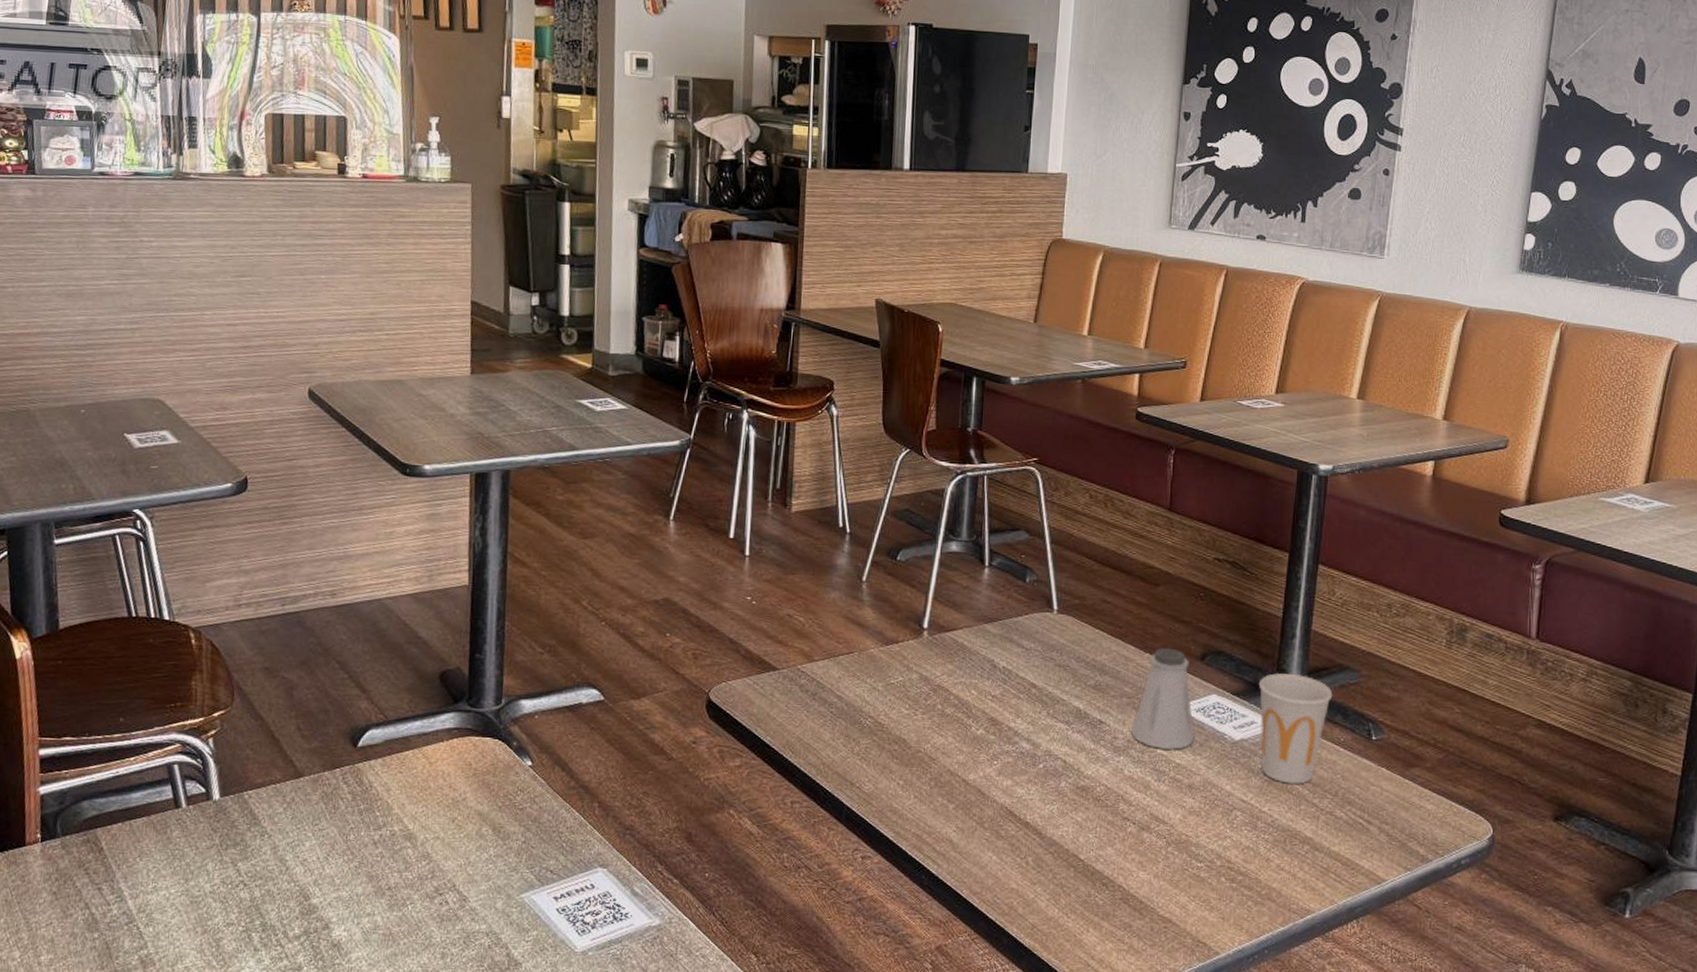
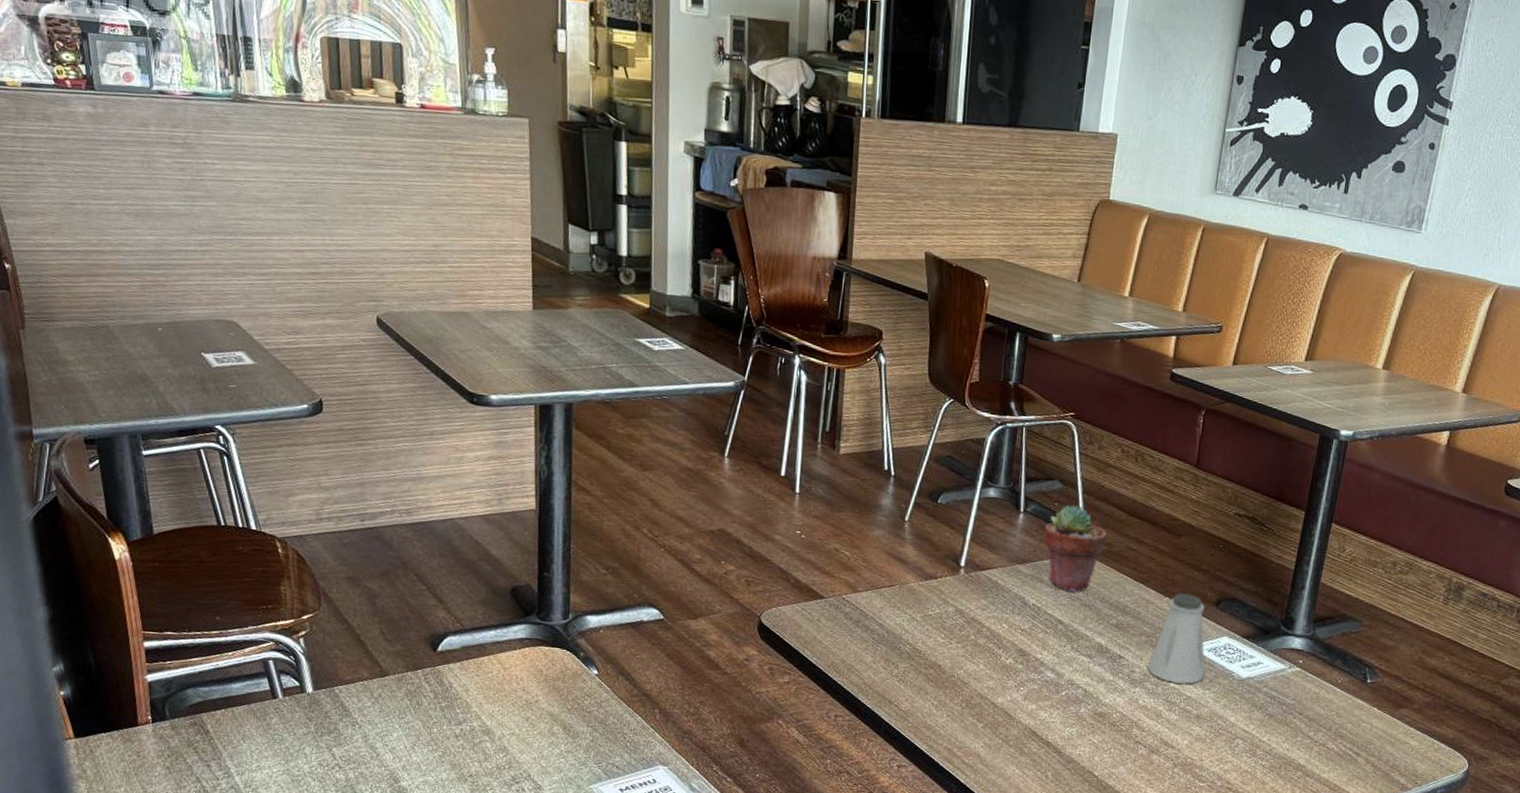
potted succulent: none [1012,556,1079,653] -> present [1044,504,1107,593]
cup: present [1258,673,1333,784] -> none [1264,620,1335,719]

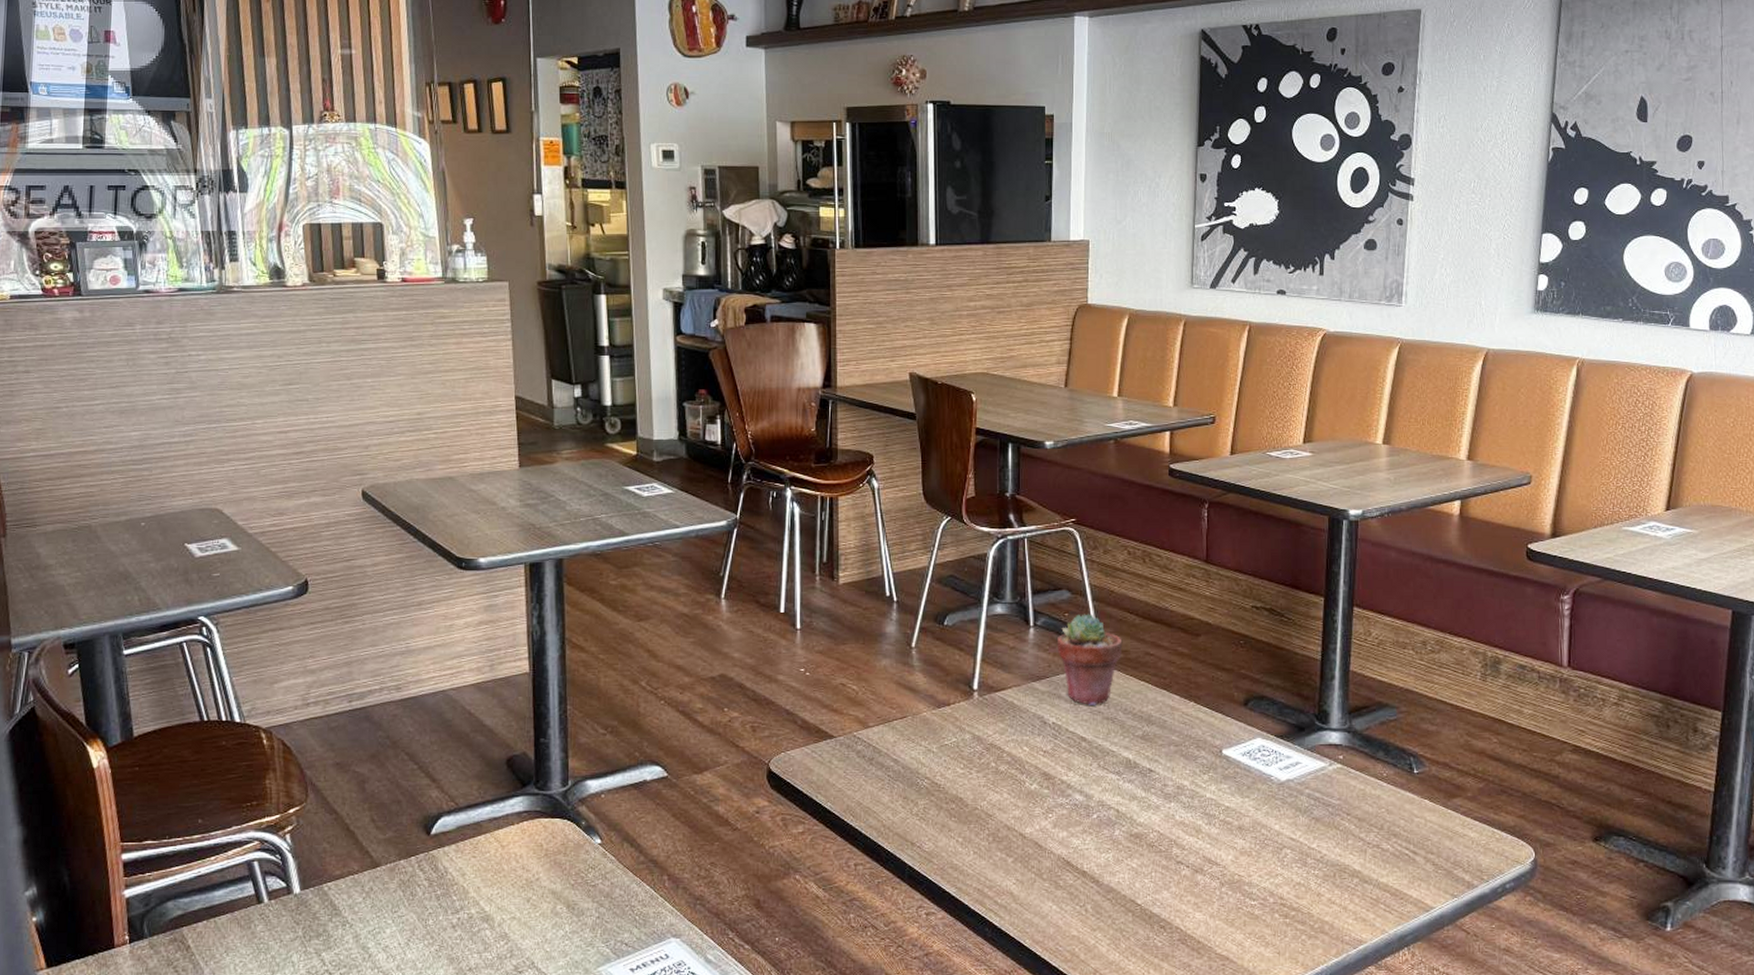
saltshaker: present [1147,593,1205,684] -> none [1180,695,1242,795]

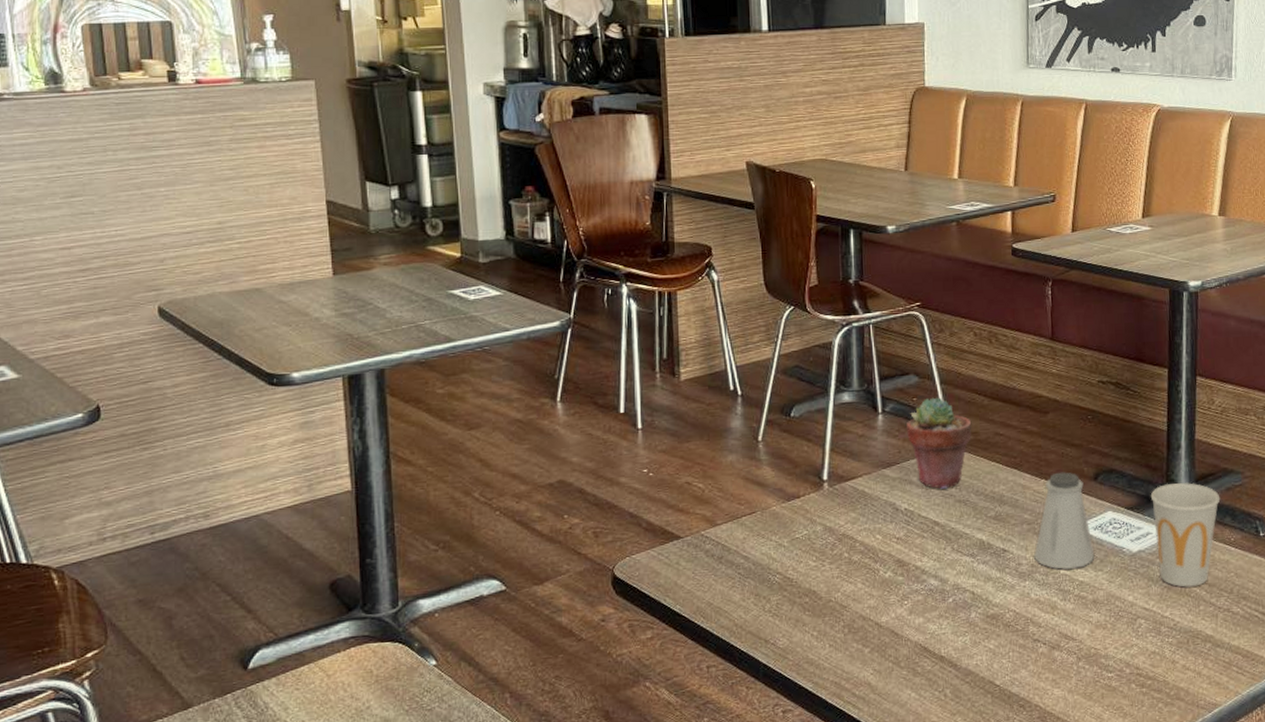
saltshaker: none [1180,695,1242,795] -> present [1034,472,1095,570]
cup: none [1301,714,1374,820] -> present [1150,483,1221,587]

